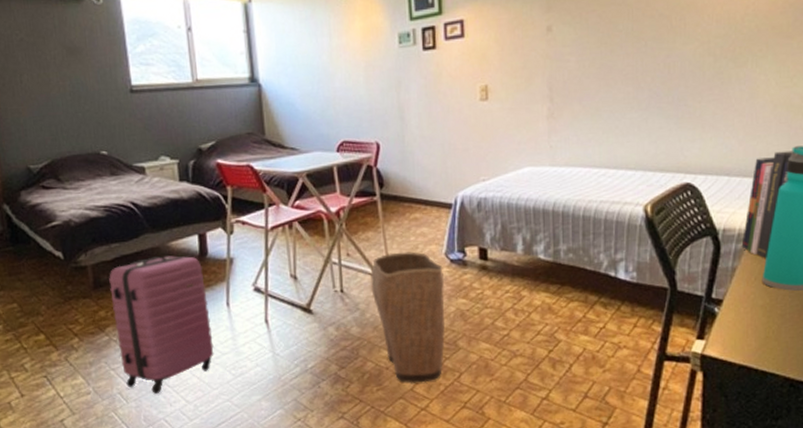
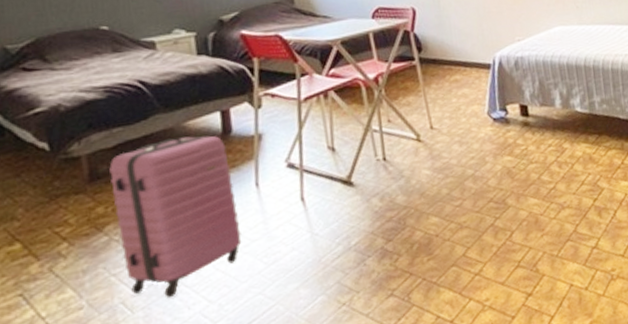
laundry basket: present [370,251,445,383] -> none [413,113,494,248]

